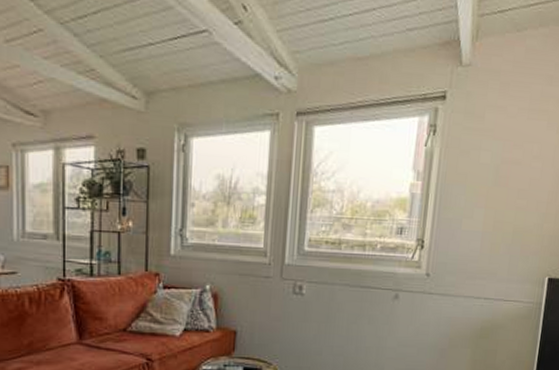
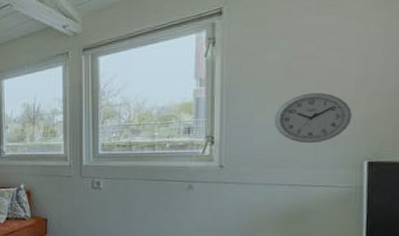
wall clock: none [479,202,542,256] -> present [274,92,352,144]

